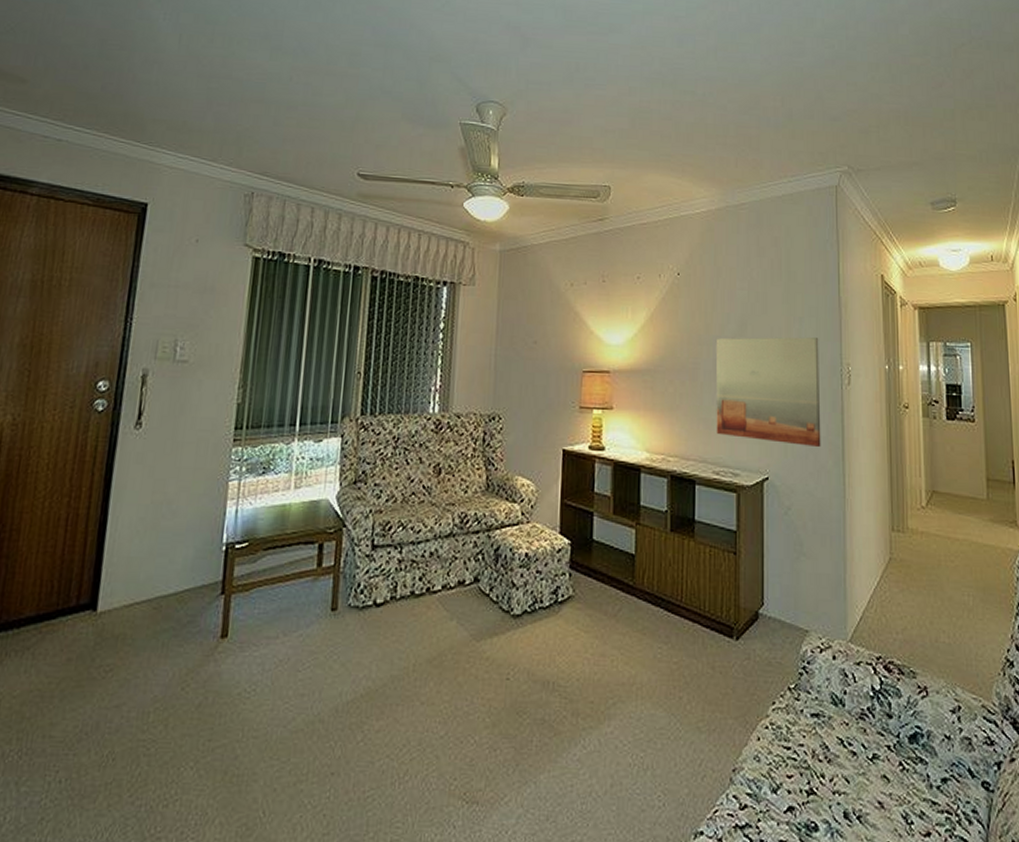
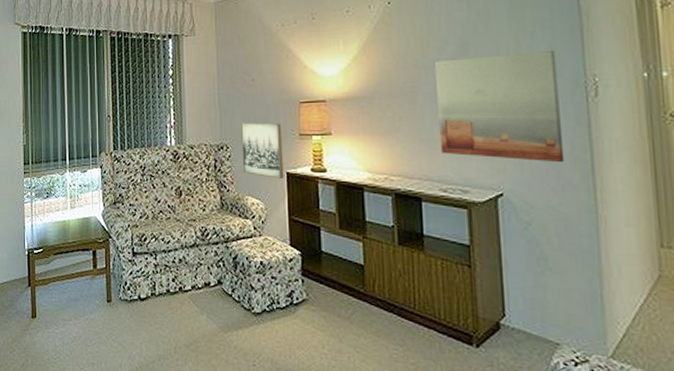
wall art: none [514,390,562,457] -> present [241,122,284,179]

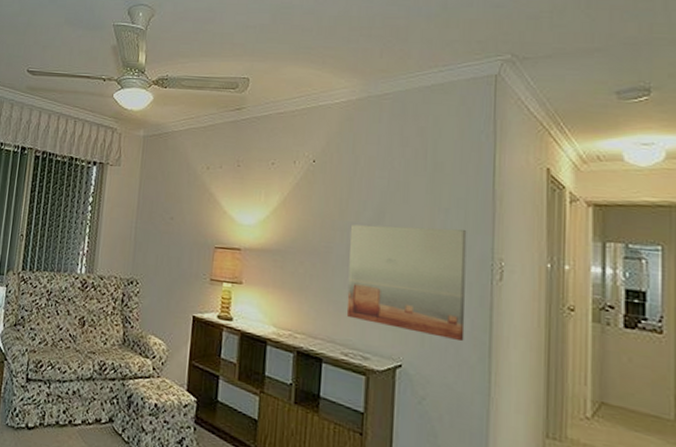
wall art: present [241,122,284,179] -> none [149,259,194,322]

